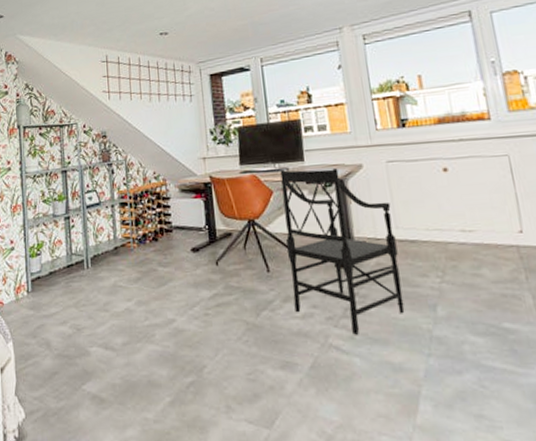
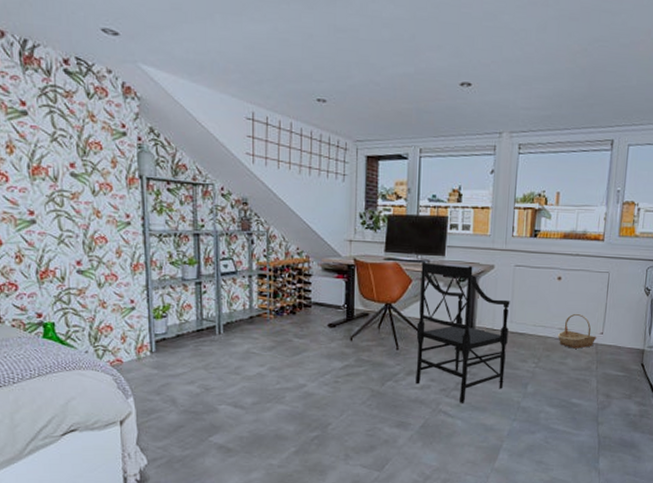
basket: none [460,209,516,255] -> present [557,313,597,349]

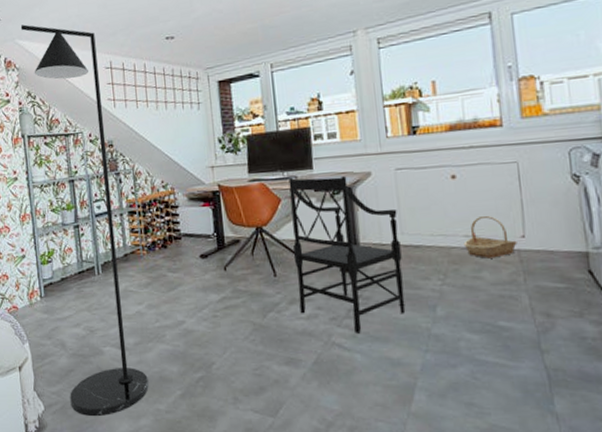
floor lamp: none [145,47,263,471] -> present [20,24,149,417]

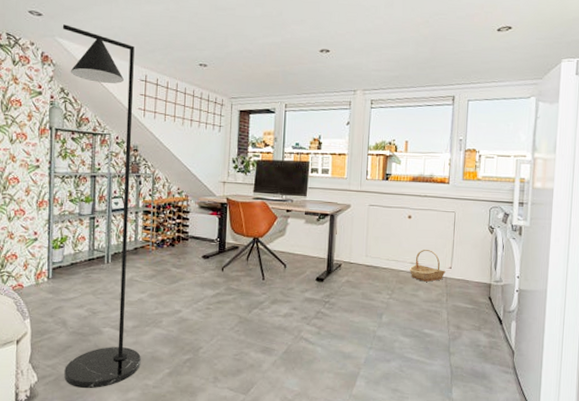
armchair: present [288,176,406,334] -> none [279,200,365,331]

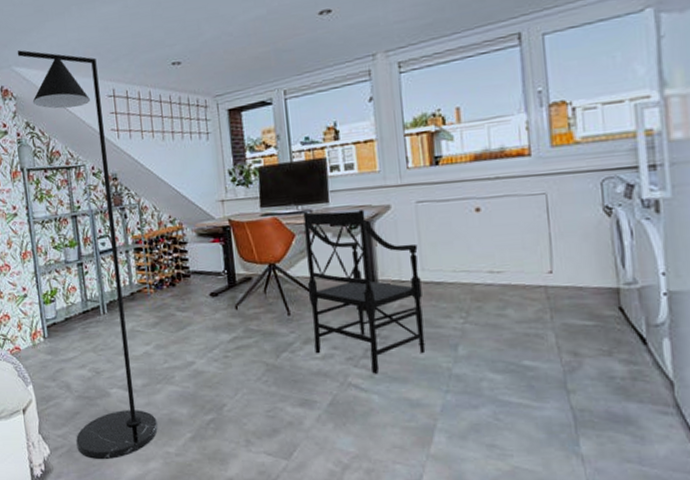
armchair: none [279,200,365,331] -> present [303,210,426,374]
basket: present [409,249,446,282] -> none [487,250,544,295]

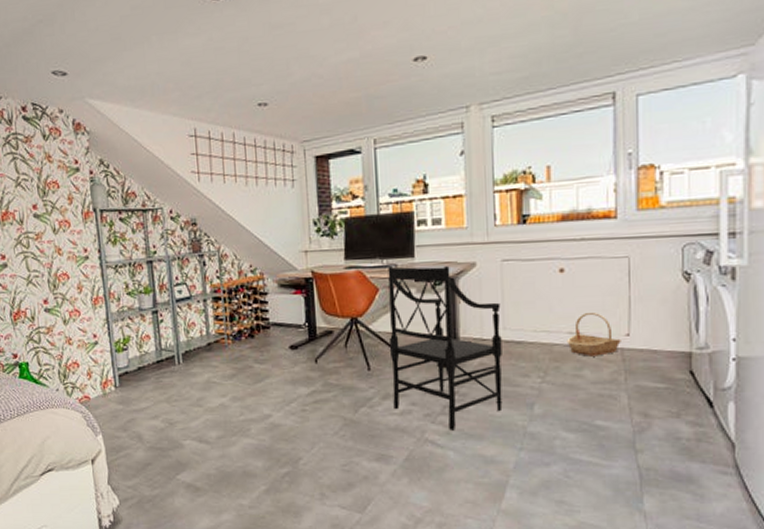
floor lamp: present [17,50,158,460] -> none [91,81,232,512]
basket: none [487,250,544,295] -> present [566,312,621,357]

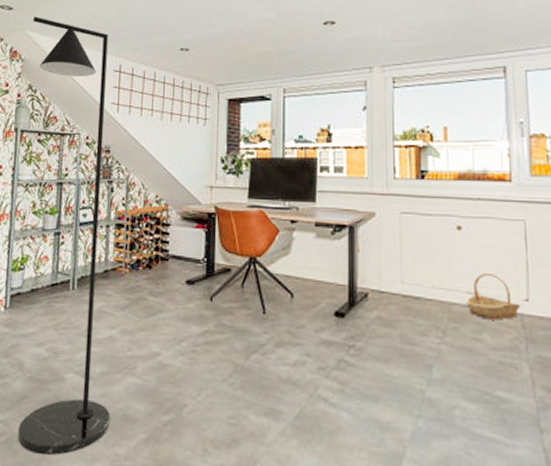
floor lamp: none [91,81,232,512] -> present [18,17,110,456]
armchair: present [388,265,503,430] -> none [286,208,400,388]

